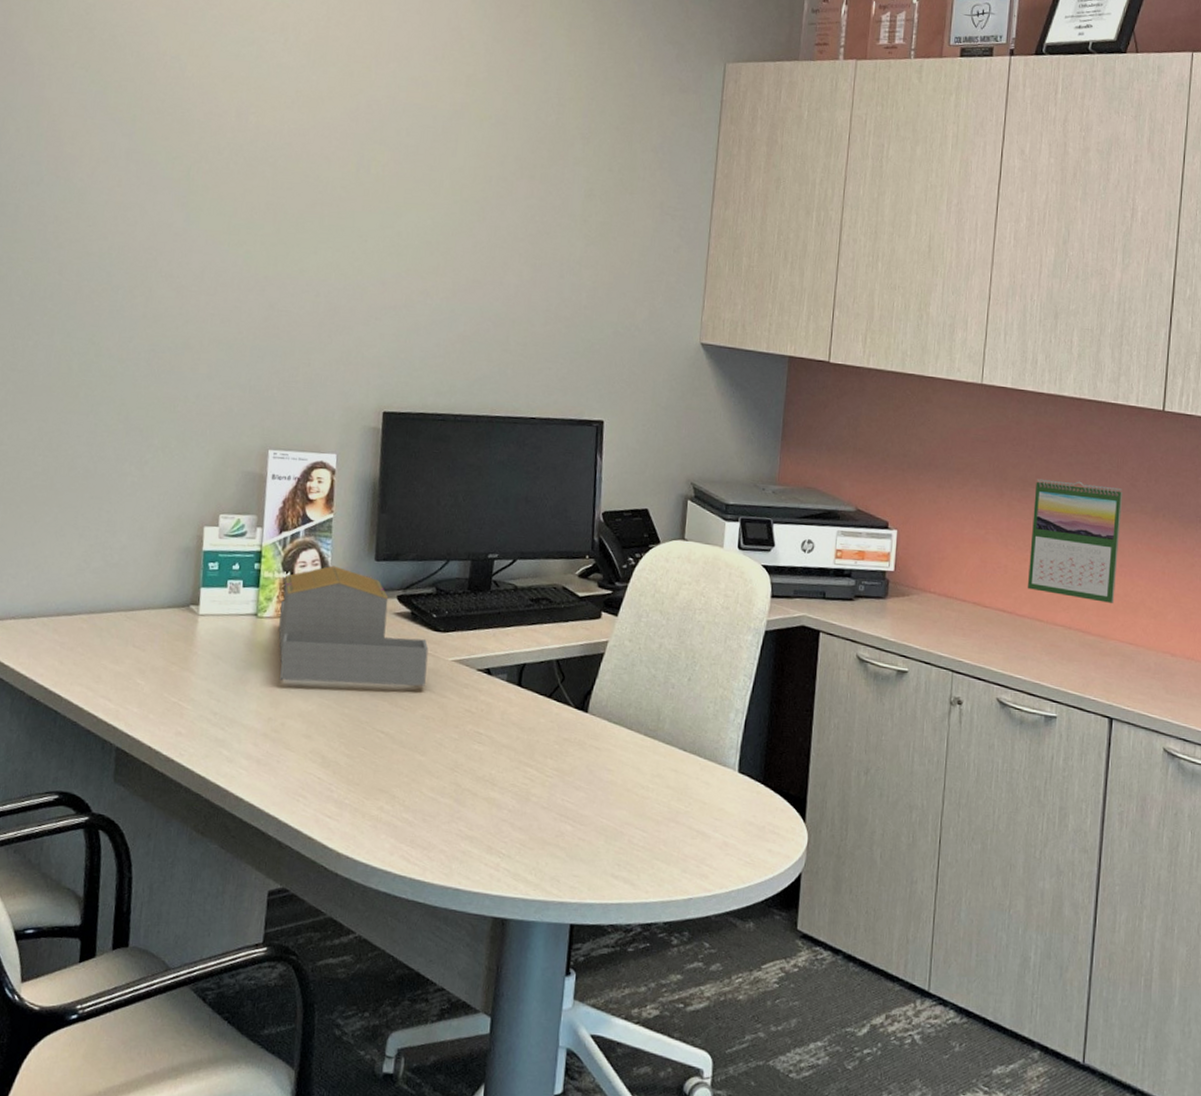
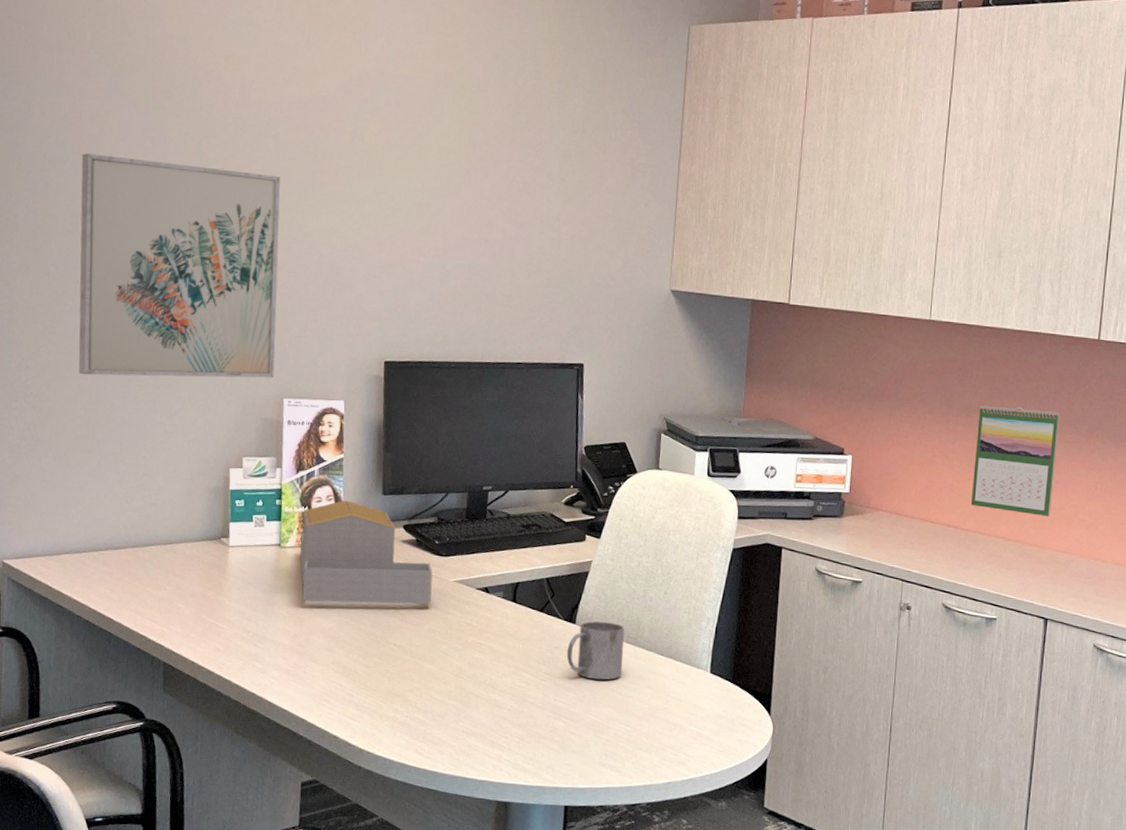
wall art: none [39,175,277,427] -> present [78,153,280,379]
mug: none [576,710,644,778] -> present [566,621,625,680]

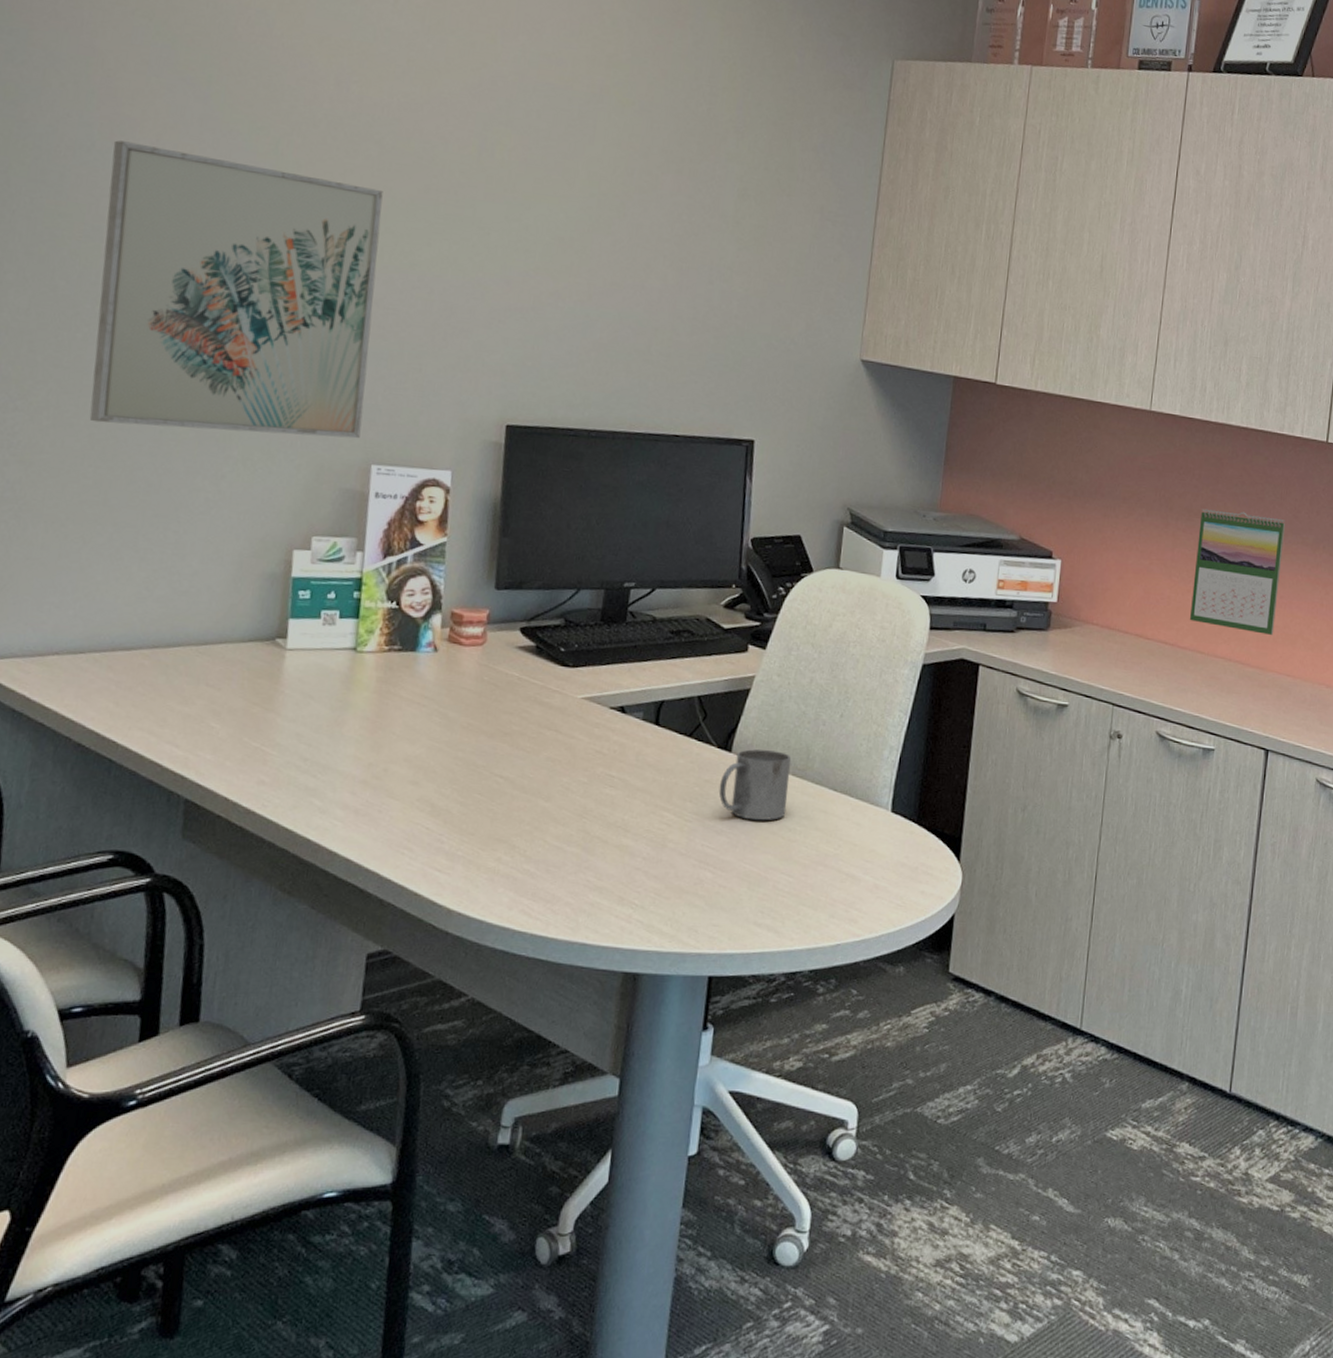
architectural model: present [300,500,433,604] -> none [381,594,555,726]

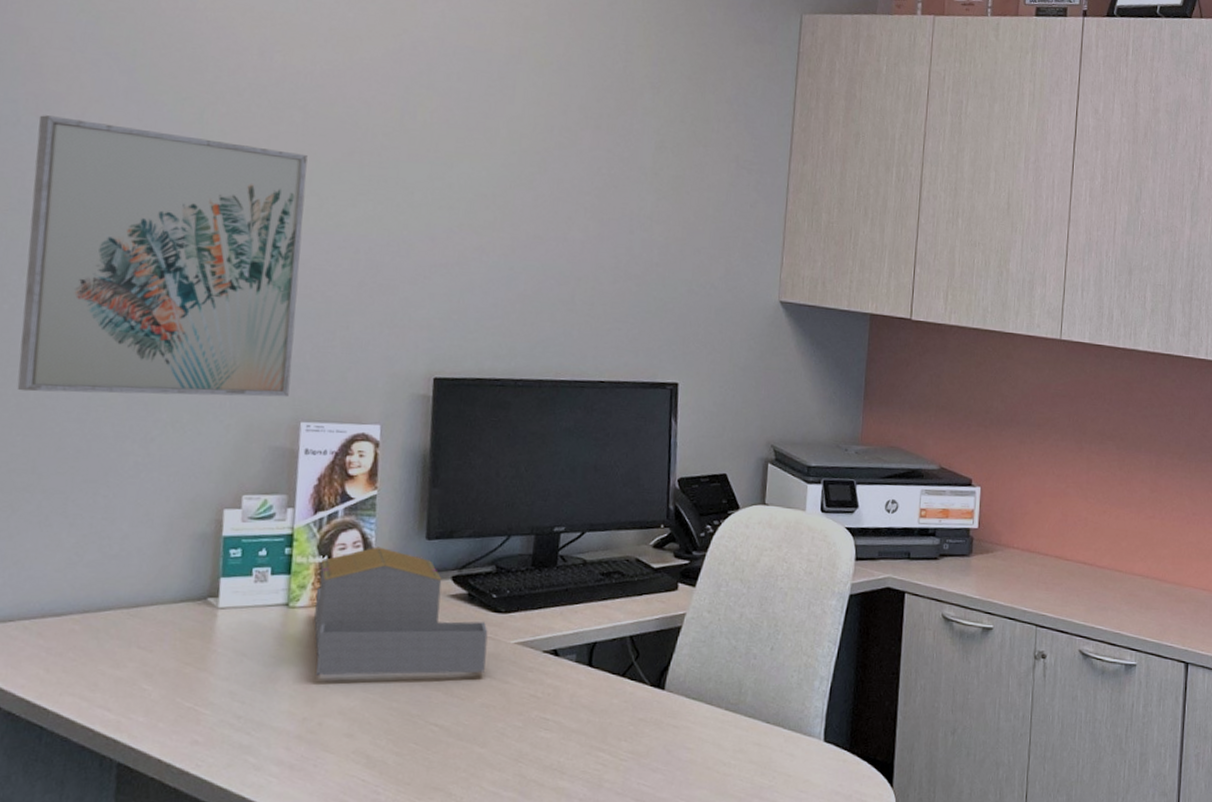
architectural model: none [381,594,555,726] -> present [314,546,488,676]
mug: present [718,749,792,821] -> none [653,686,724,757]
calendar: present [1189,509,1286,635] -> none [1106,432,1195,551]

